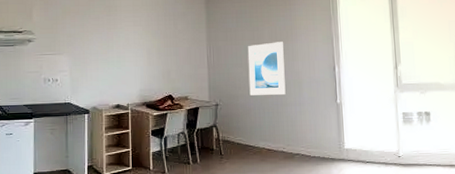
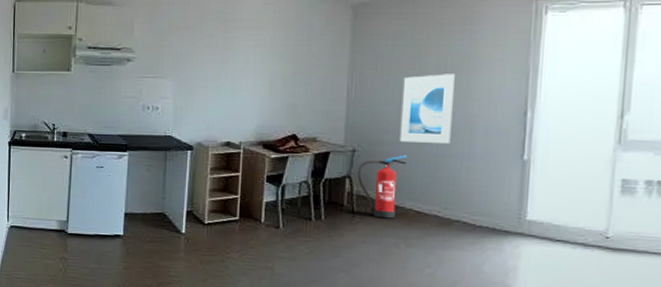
fire extinguisher: none [221,105,256,157] -> present [357,155,406,219]

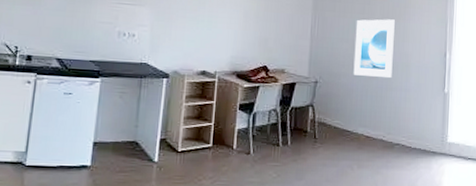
fire extinguisher: present [357,155,406,219] -> none [319,86,358,143]

